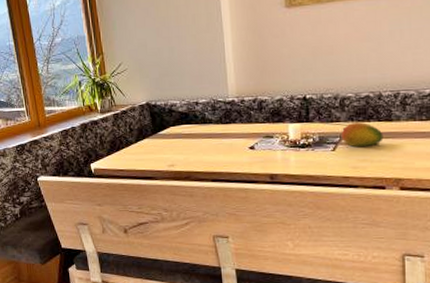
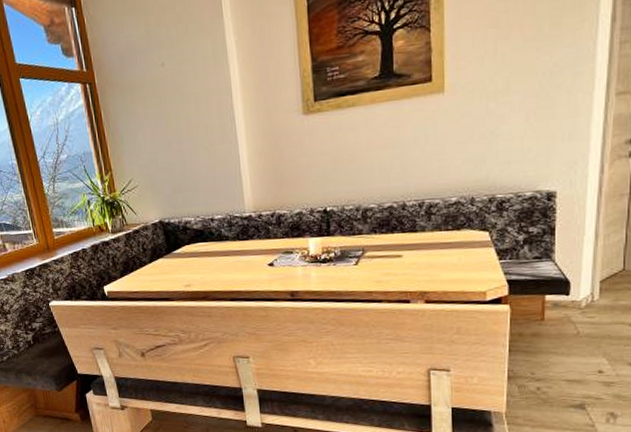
fruit: present [341,122,384,147] -> none [363,234,408,260]

